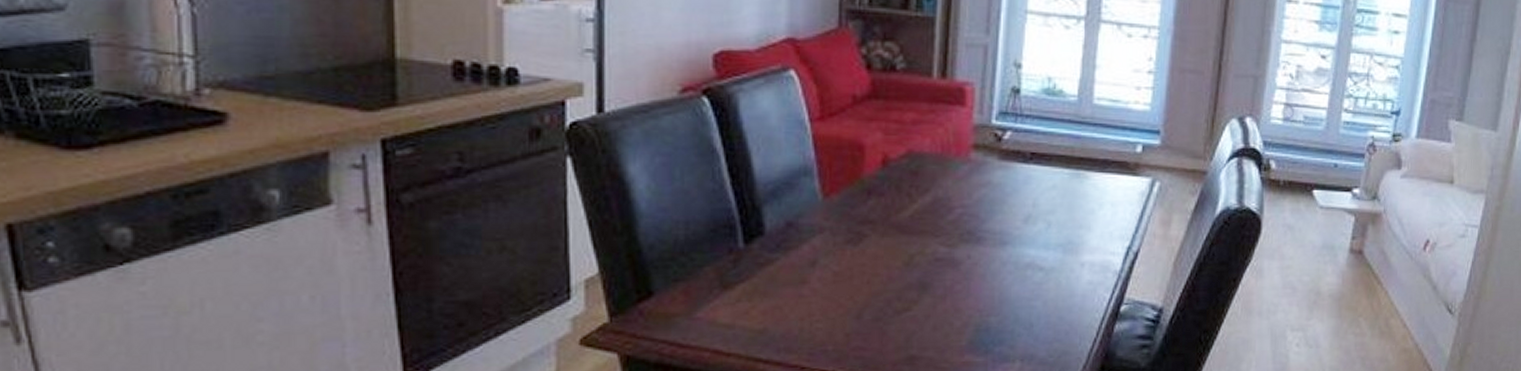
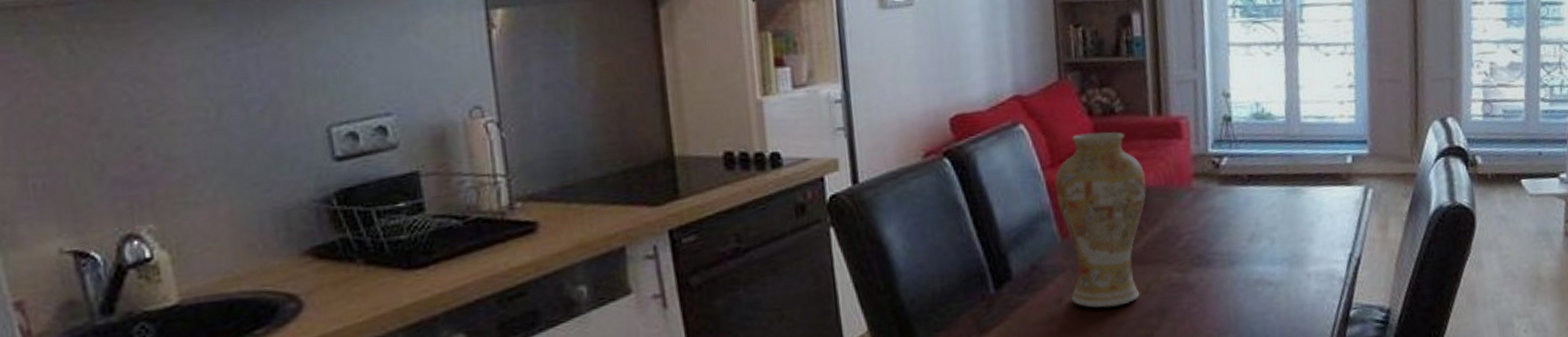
vase: none [821,88,921,276] -> present [1054,131,1146,308]

